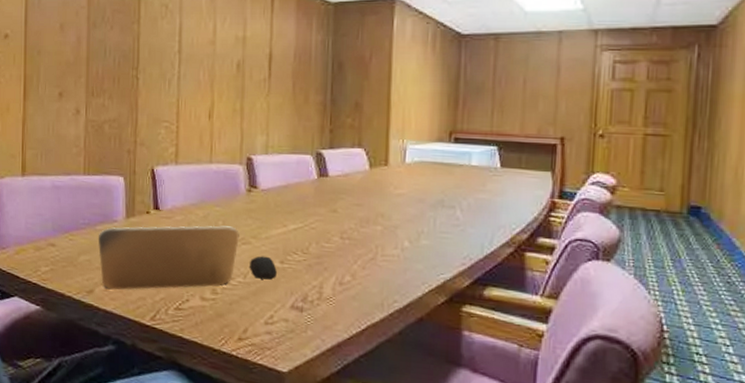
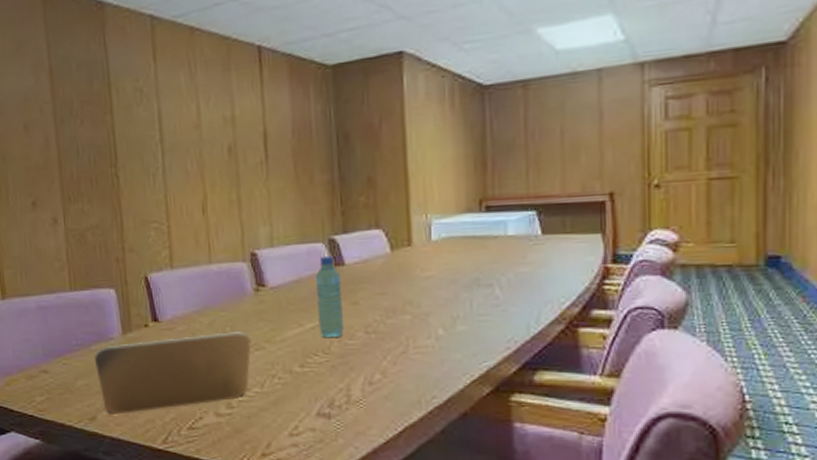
computer mouse: present [250,256,277,279] -> none [266,361,297,387]
water bottle: none [300,167,324,241] -> present [316,256,345,338]

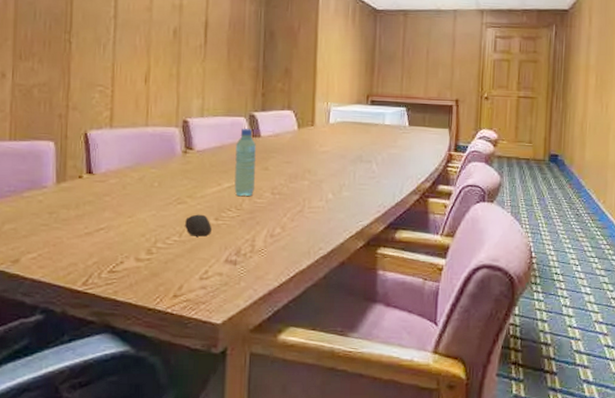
laptop: present [94,332,251,413] -> none [24,187,175,257]
computer mouse: none [266,361,297,387] -> present [185,214,212,236]

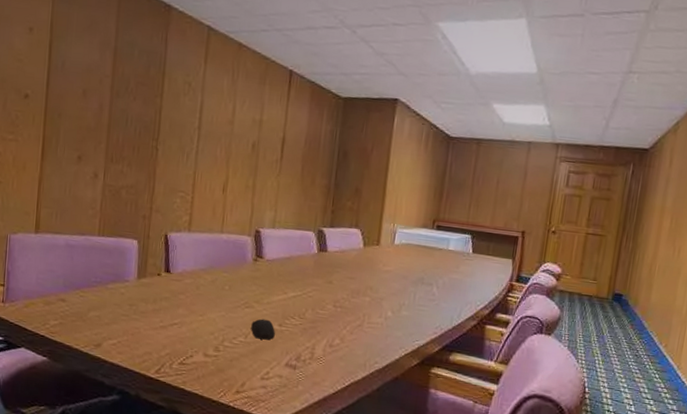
water bottle: present [234,129,257,197] -> none [299,242,322,307]

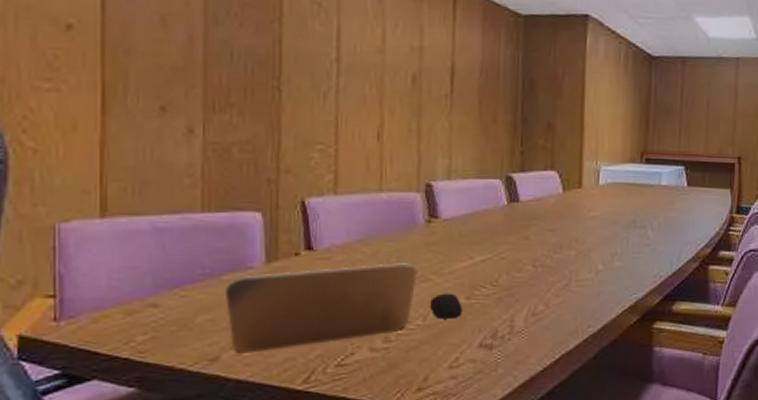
laptop: none [108,286,244,345] -> present [224,263,417,352]

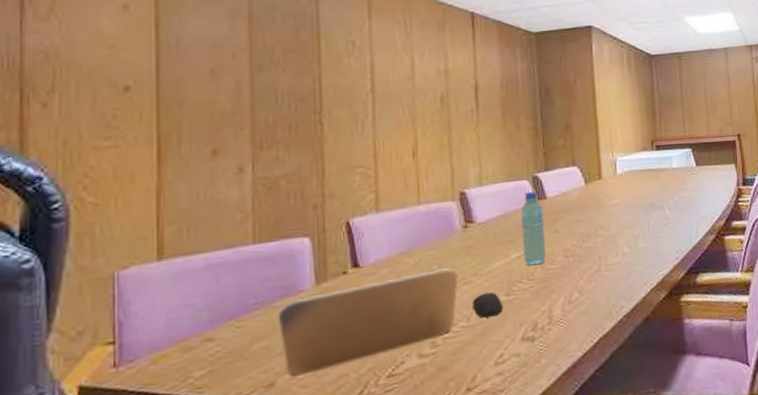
water bottle: none [489,193,515,271] -> present [521,192,547,266]

